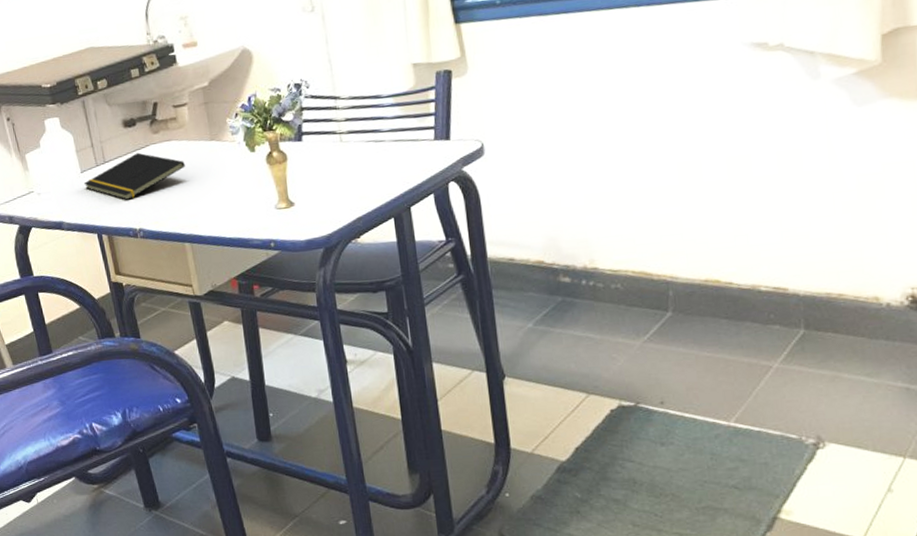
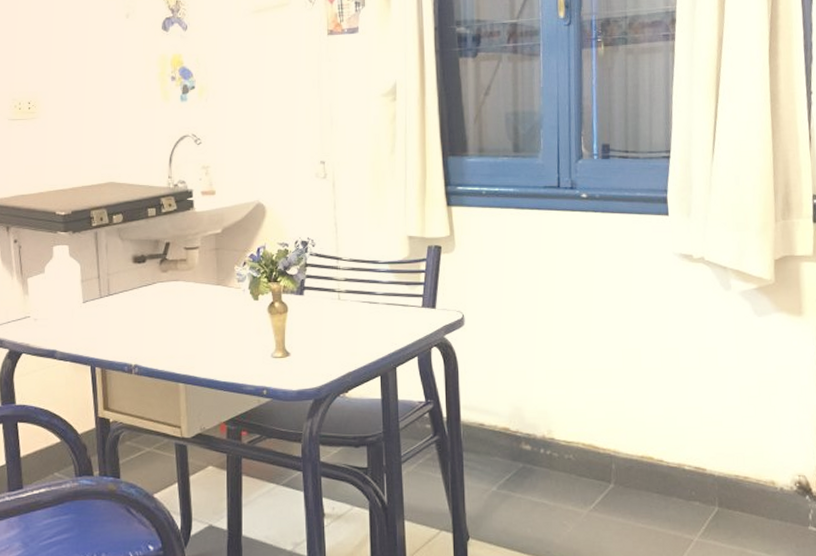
notepad: present [84,152,185,200] -> none [85,289,189,335]

